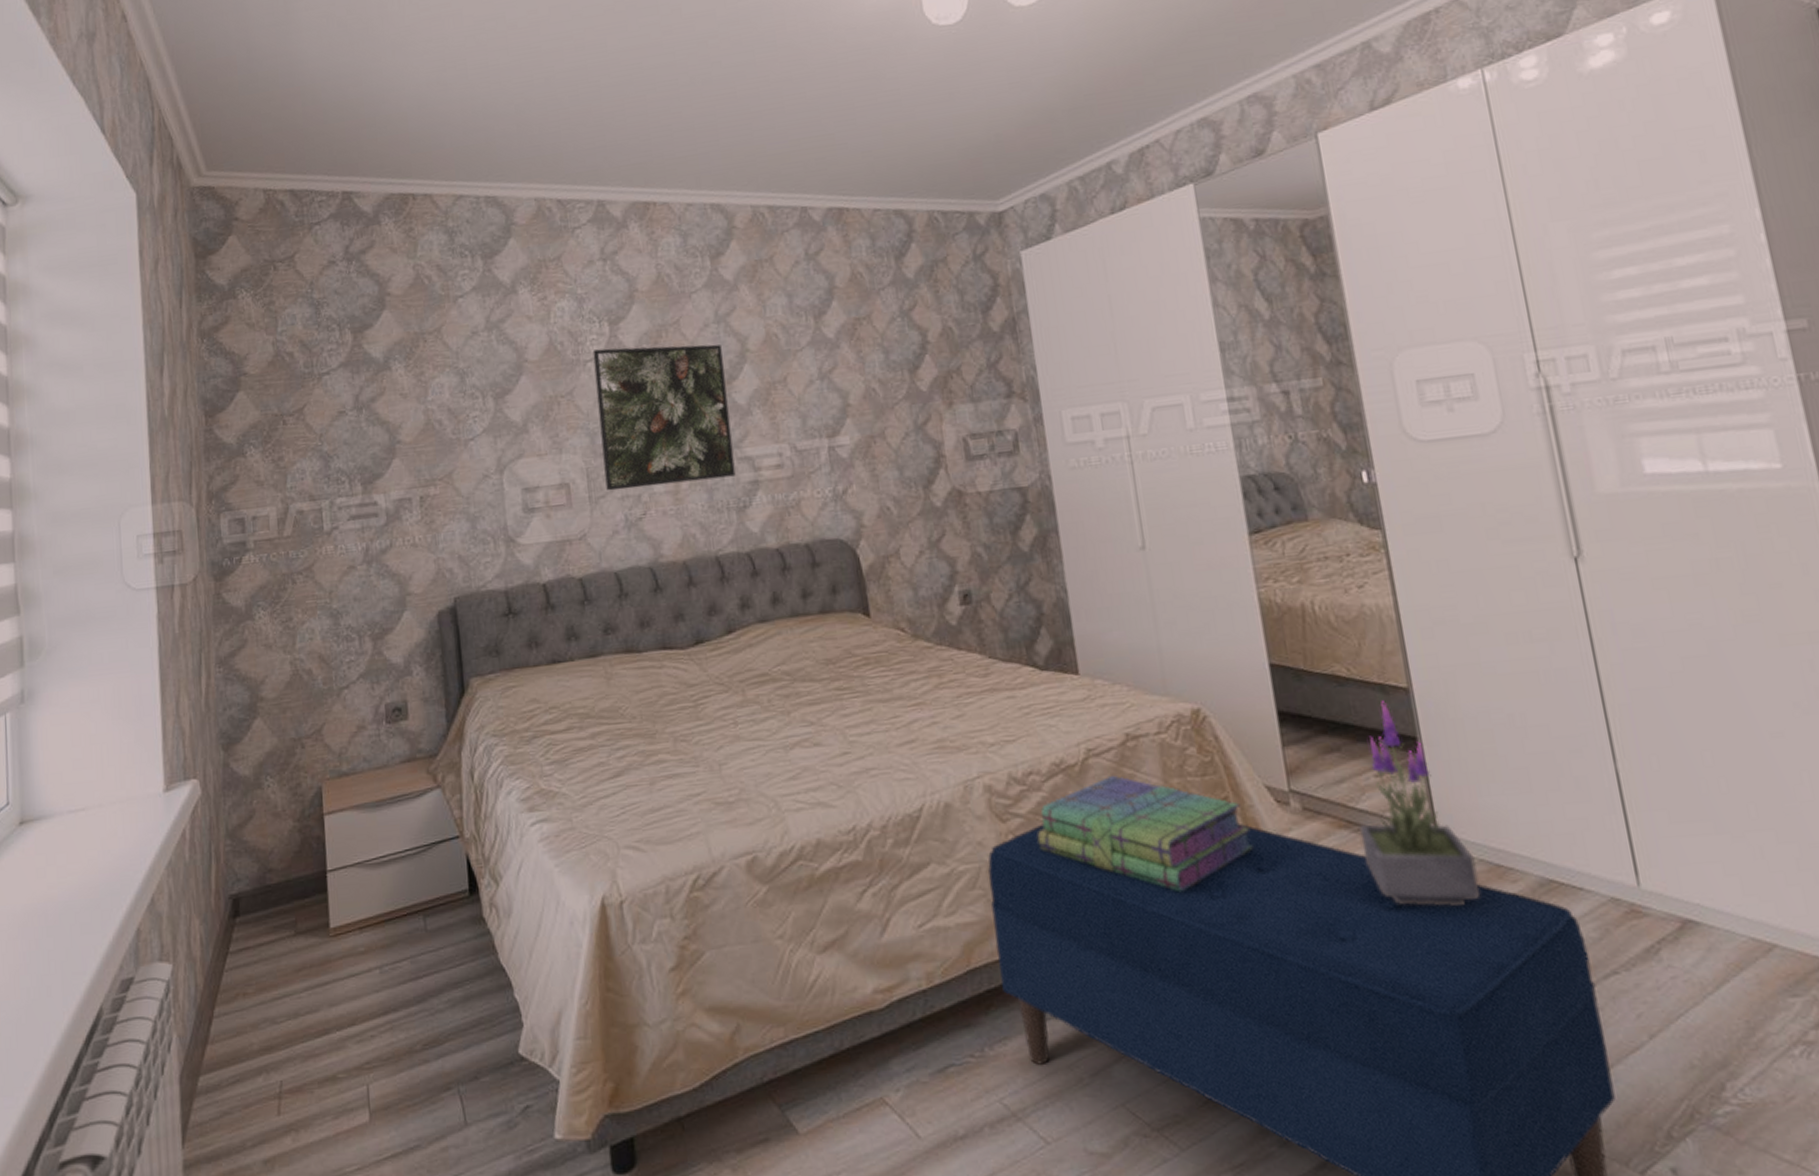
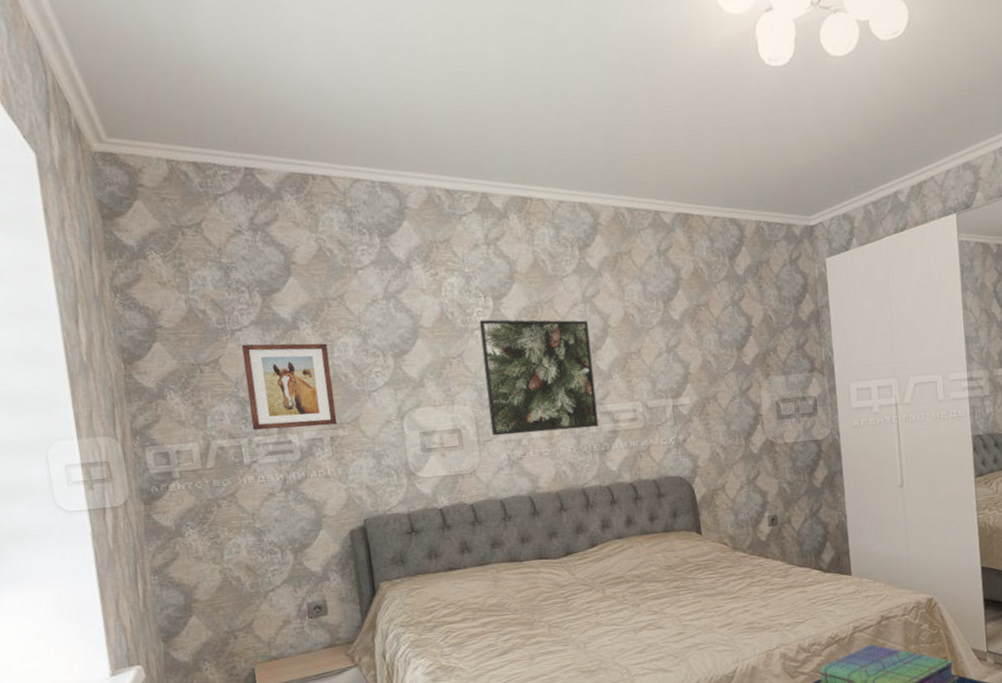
wall art: none [328,385,429,491] -> present [241,343,338,431]

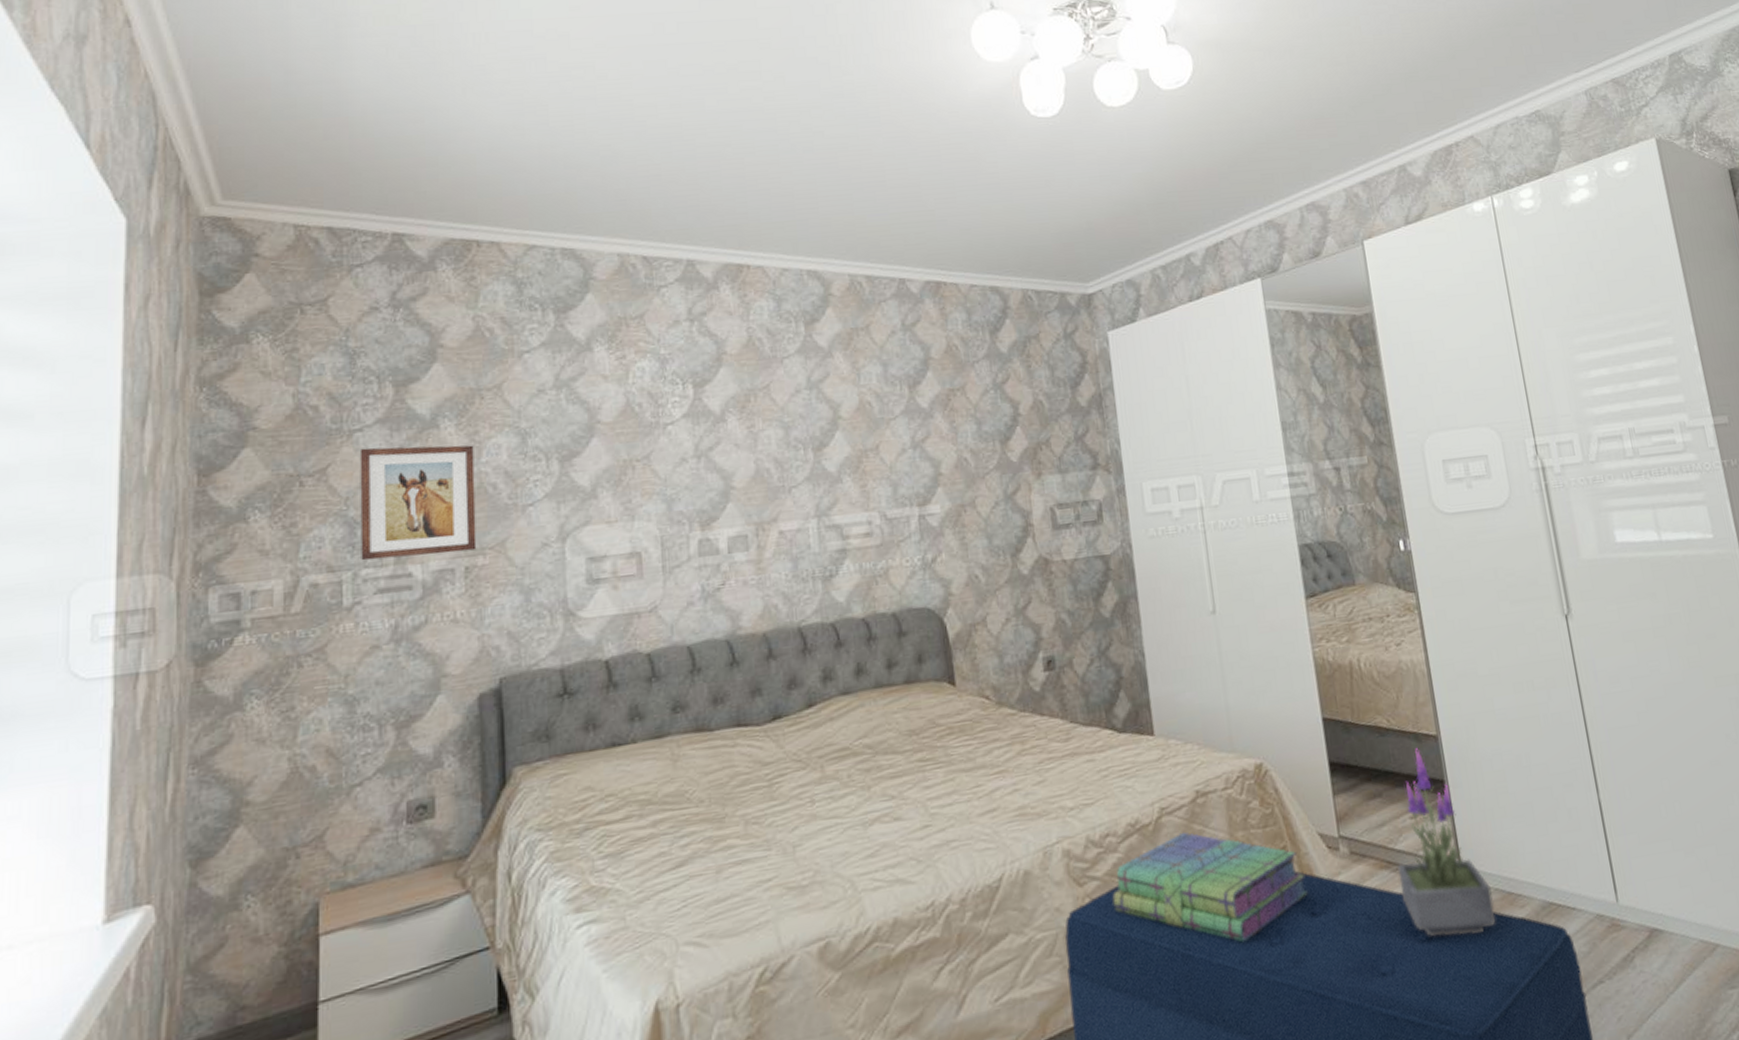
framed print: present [479,319,599,436] -> none [674,410,823,561]

